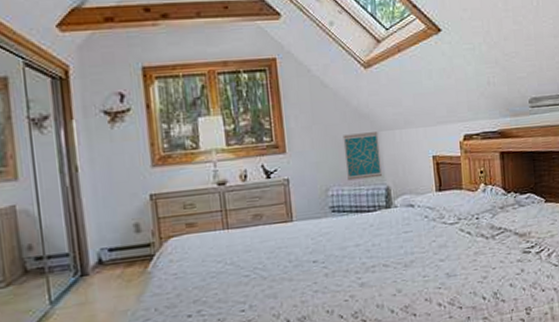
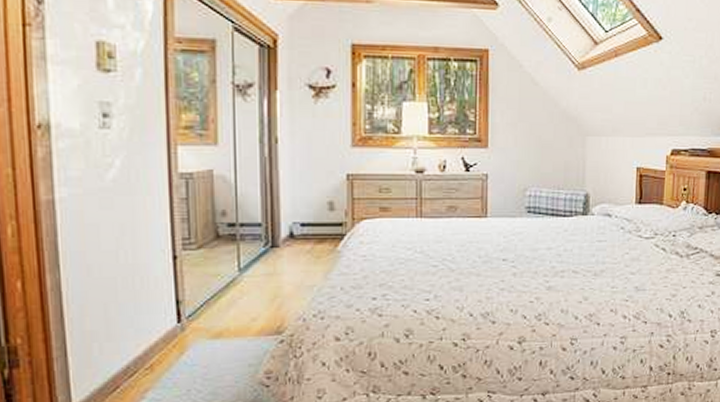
wall art: present [343,132,383,181] -> none [546,136,584,183]

